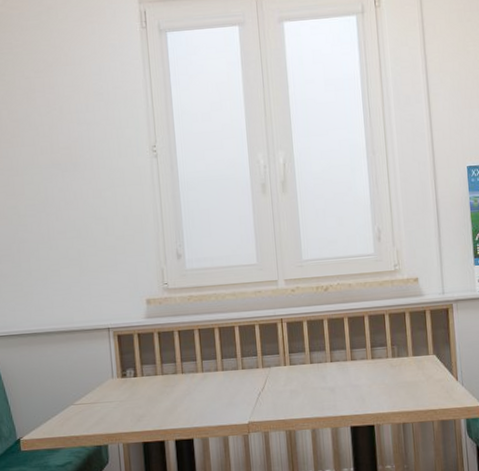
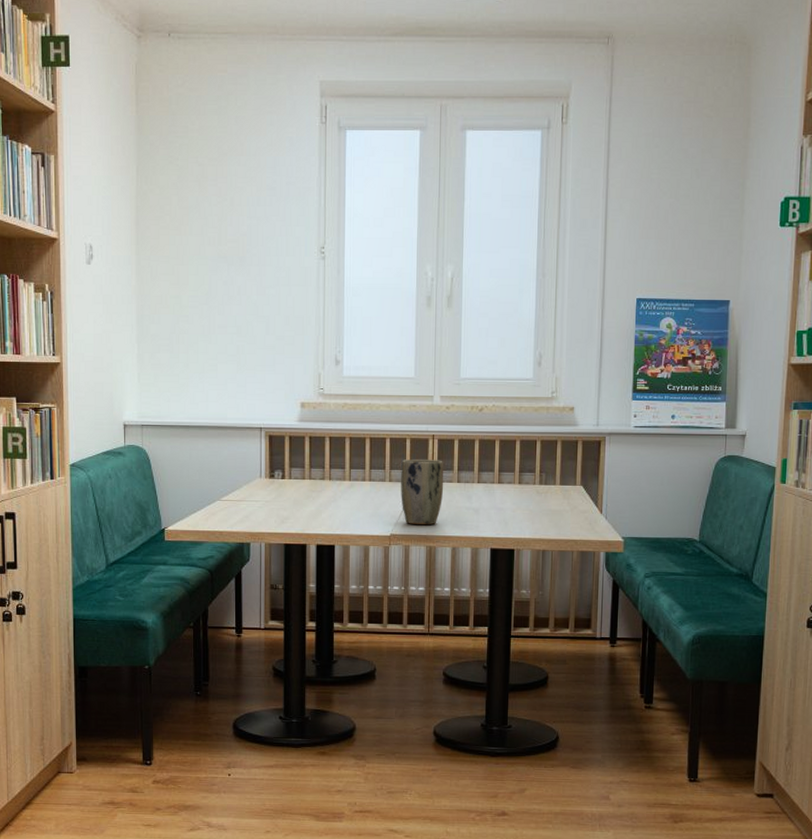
plant pot: none [252,343,298,410] -> present [401,459,444,526]

